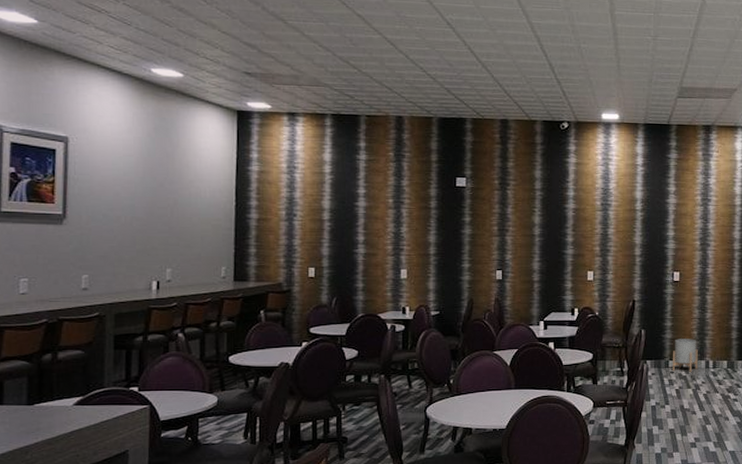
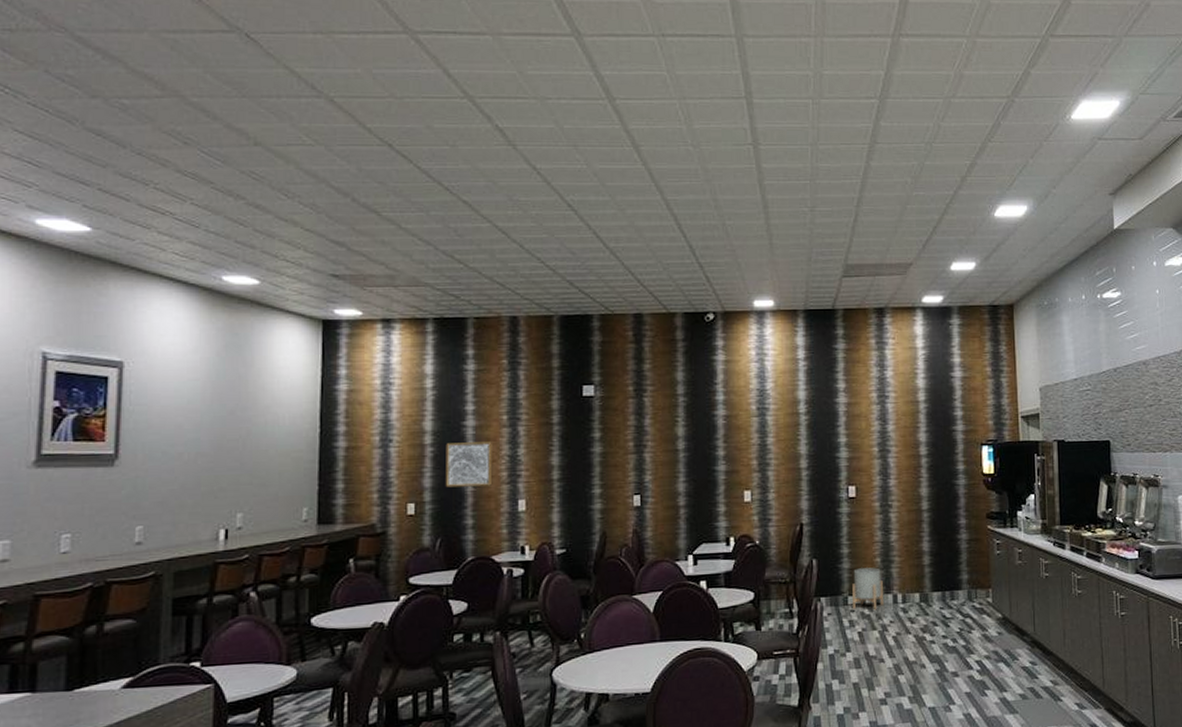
wall art: none [340,220,380,257] -> present [445,442,493,488]

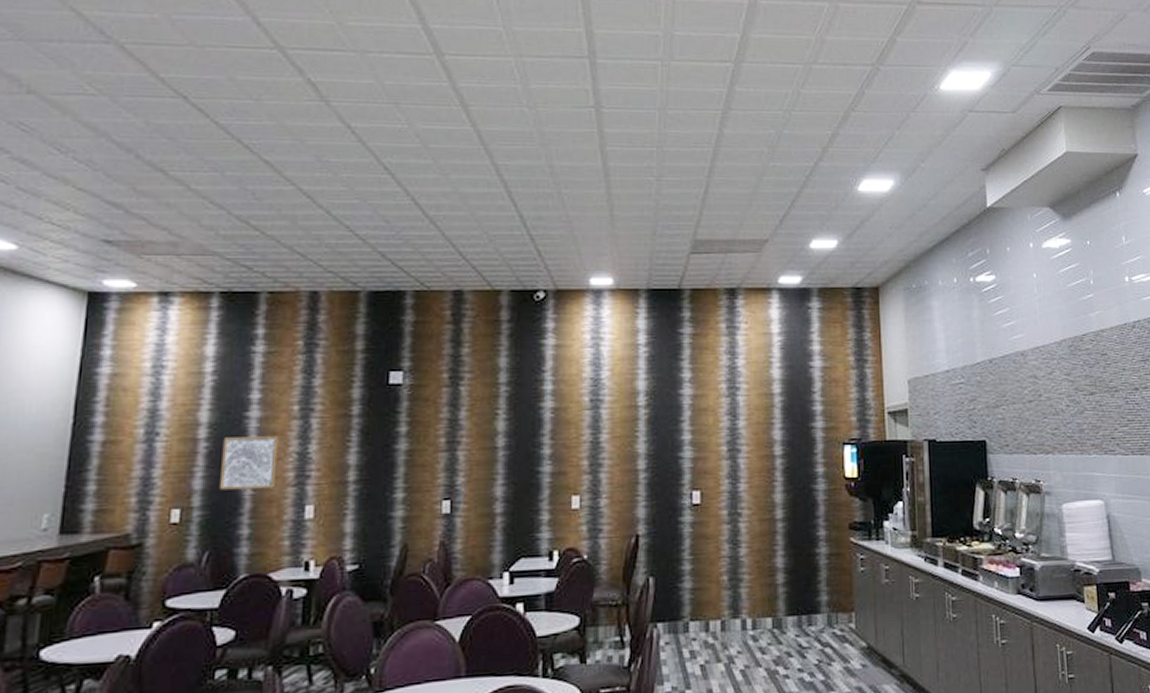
planter: present [852,567,883,611] -> none [694,587,730,639]

